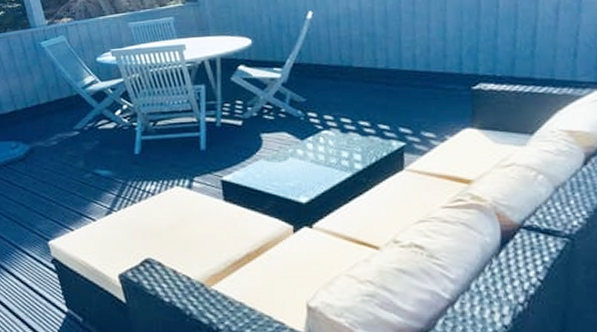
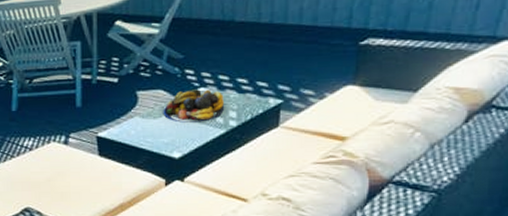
fruit bowl: none [288,132,350,166] -> present [163,89,225,123]

